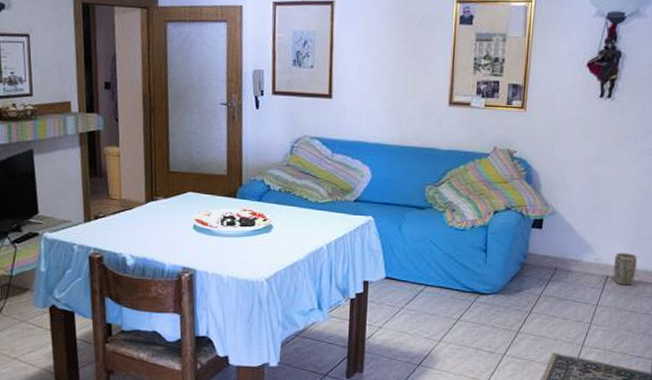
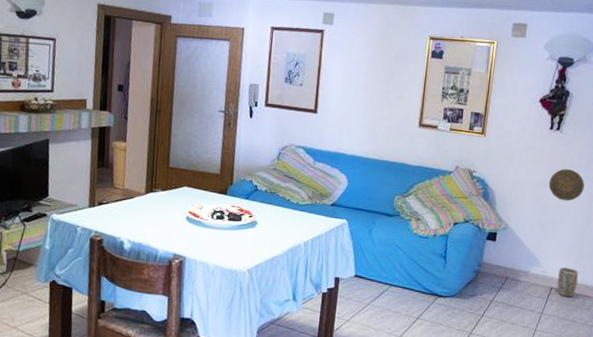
decorative plate: none [600,141,641,178] -> present [549,169,585,201]

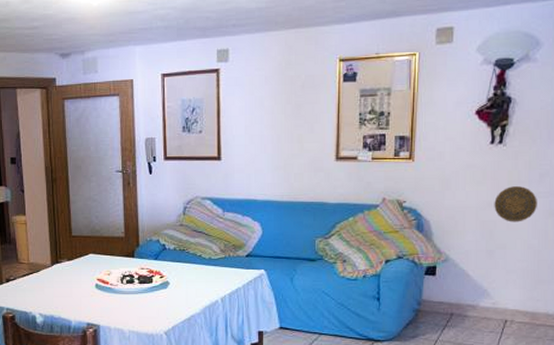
plant pot: present [557,267,578,298] -> none [513,297,537,329]

